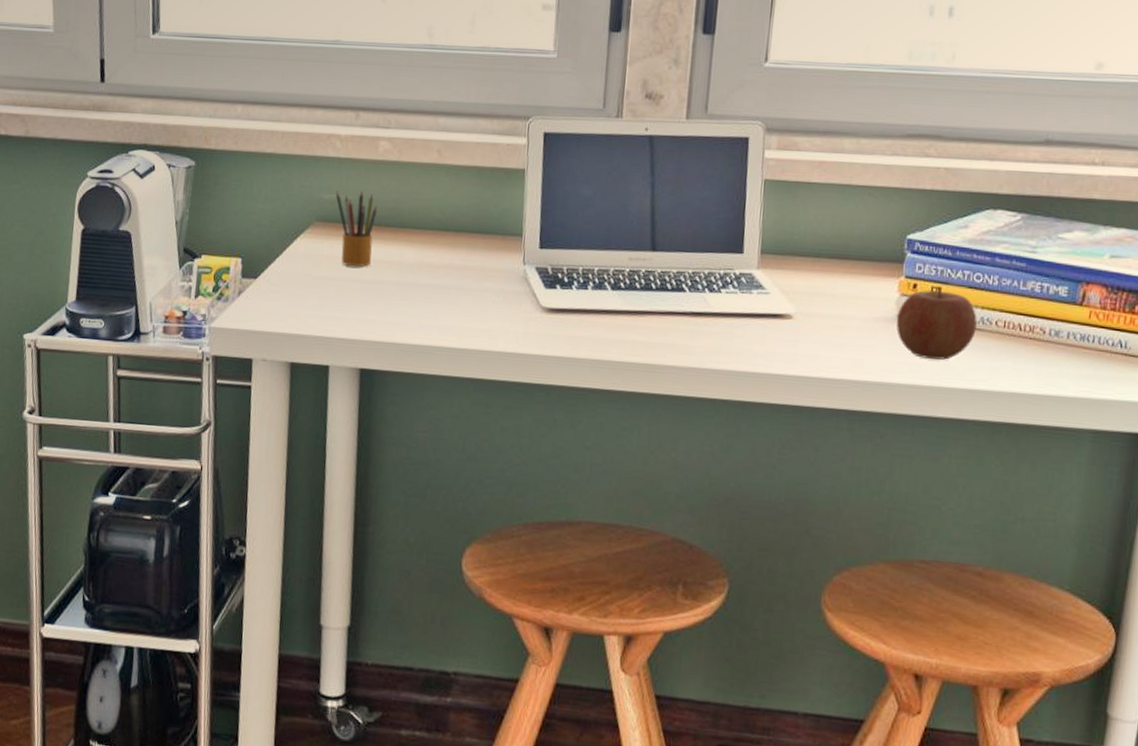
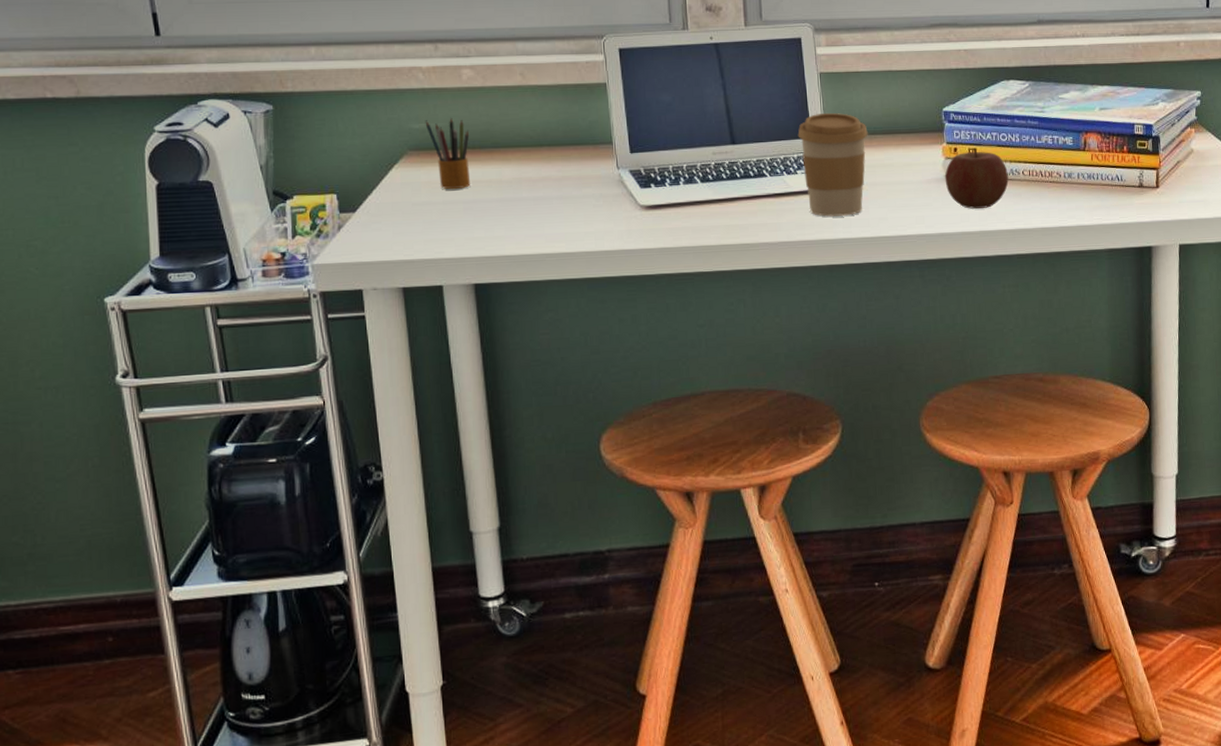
coffee cup: none [728,226,812,348] -> present [797,112,868,217]

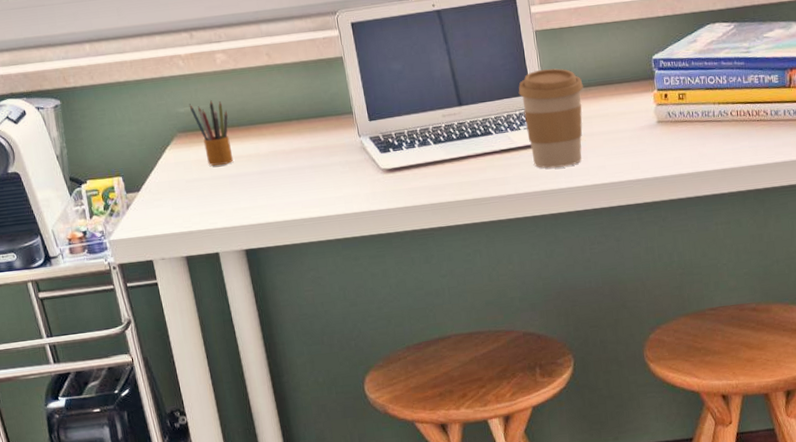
apple: present [945,148,1009,209] -> none [657,92,718,152]

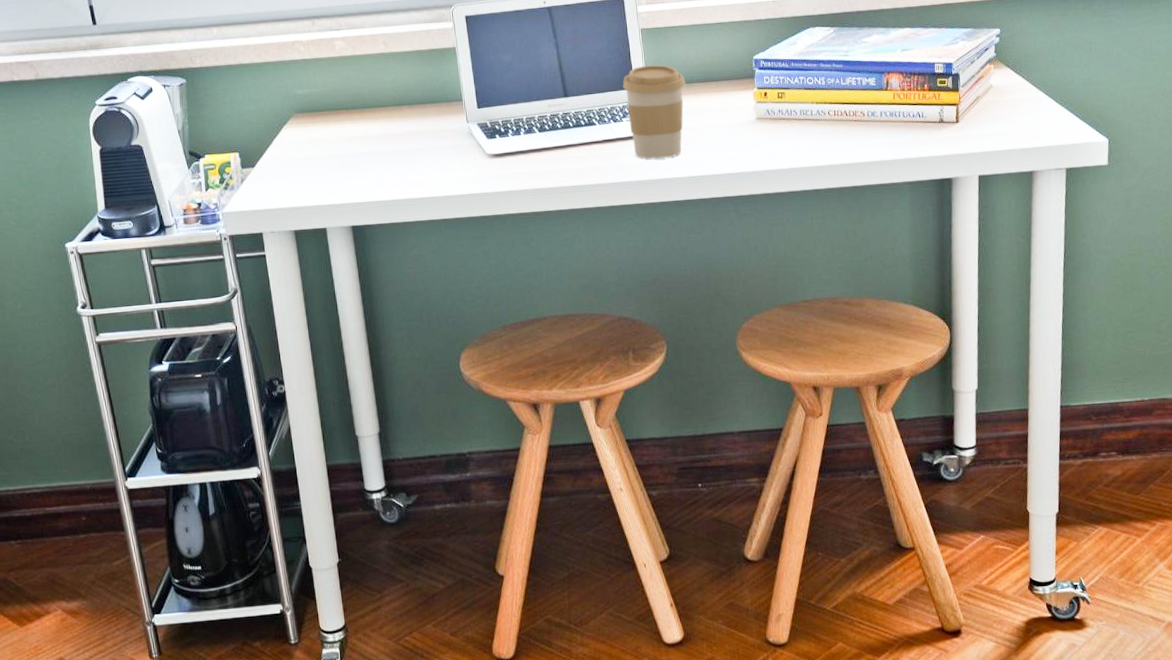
pencil box: present [189,100,234,166] -> none [307,84,346,146]

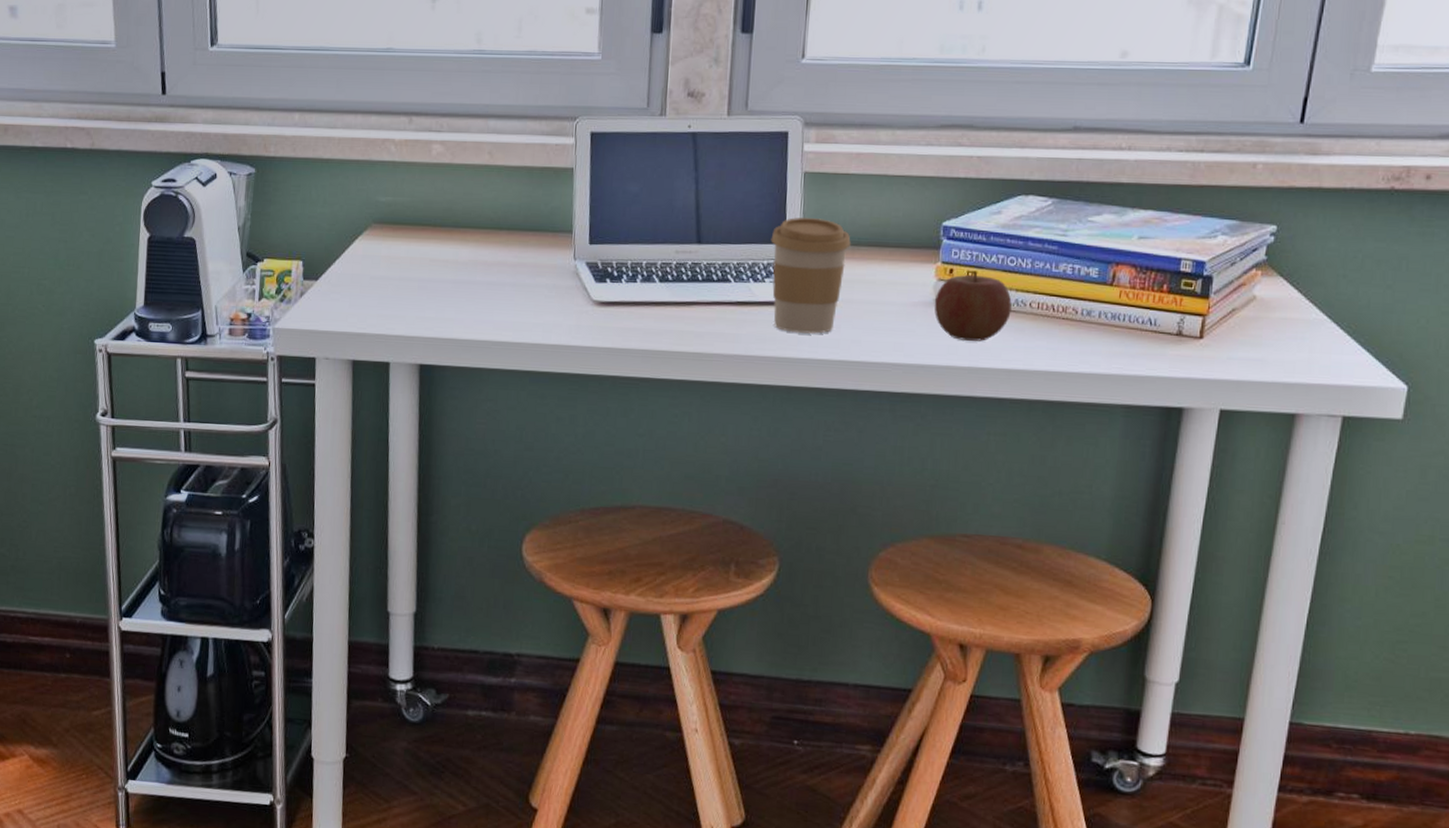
apple: none [756,91,815,148] -> present [934,270,1012,341]

